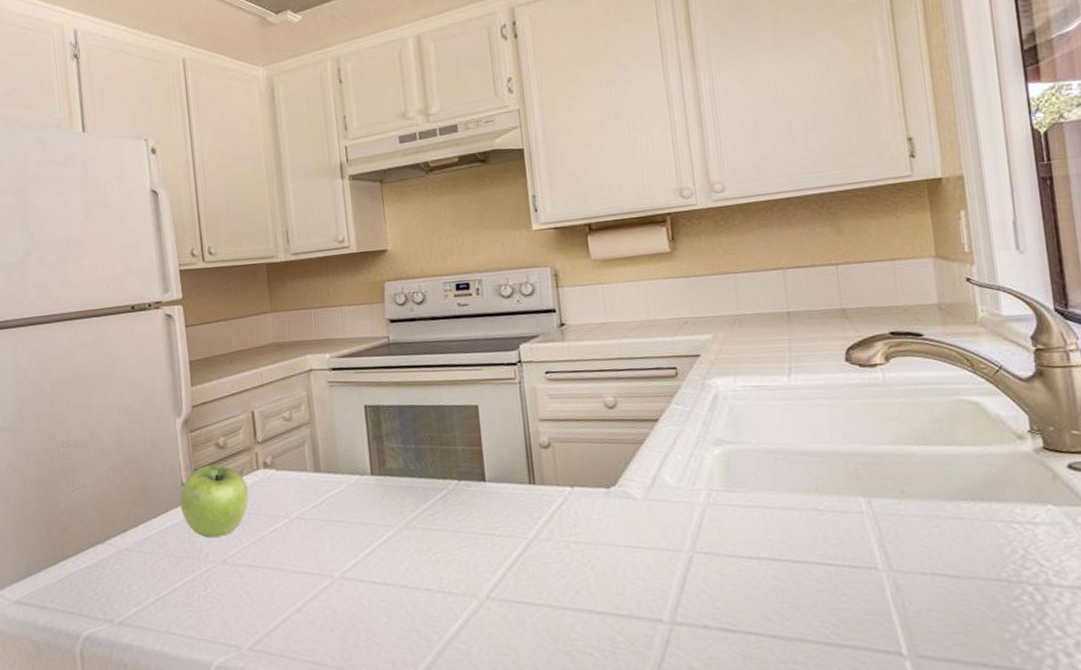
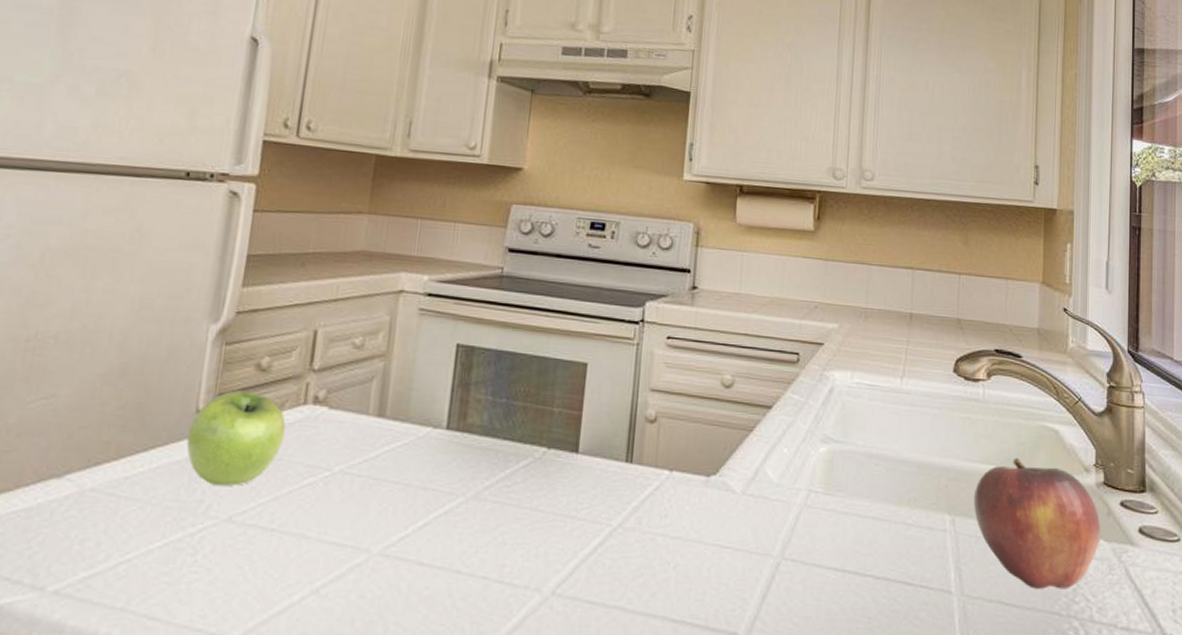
fruit: none [888,434,1048,559] -> present [973,457,1101,589]

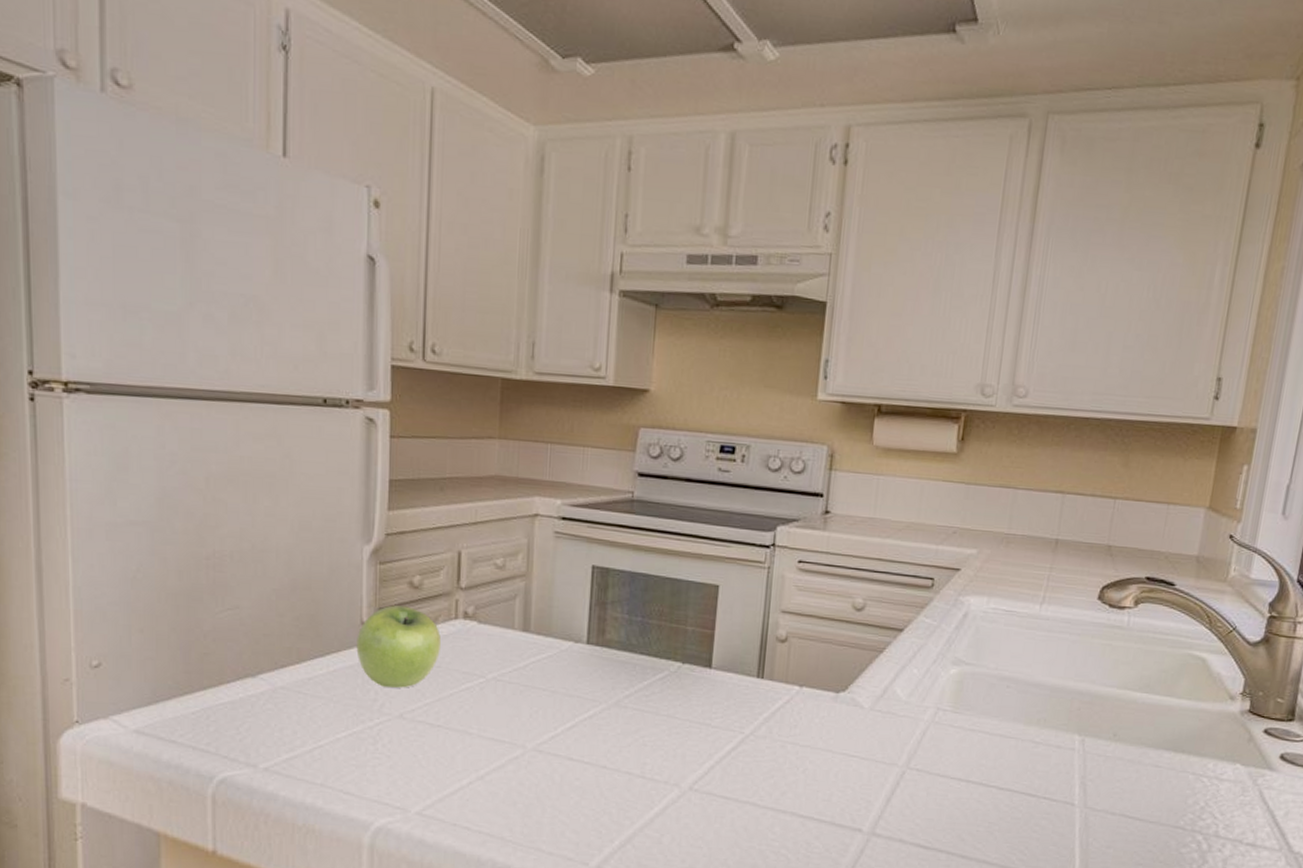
fruit: present [973,457,1101,589] -> none [1105,683,1240,807]

